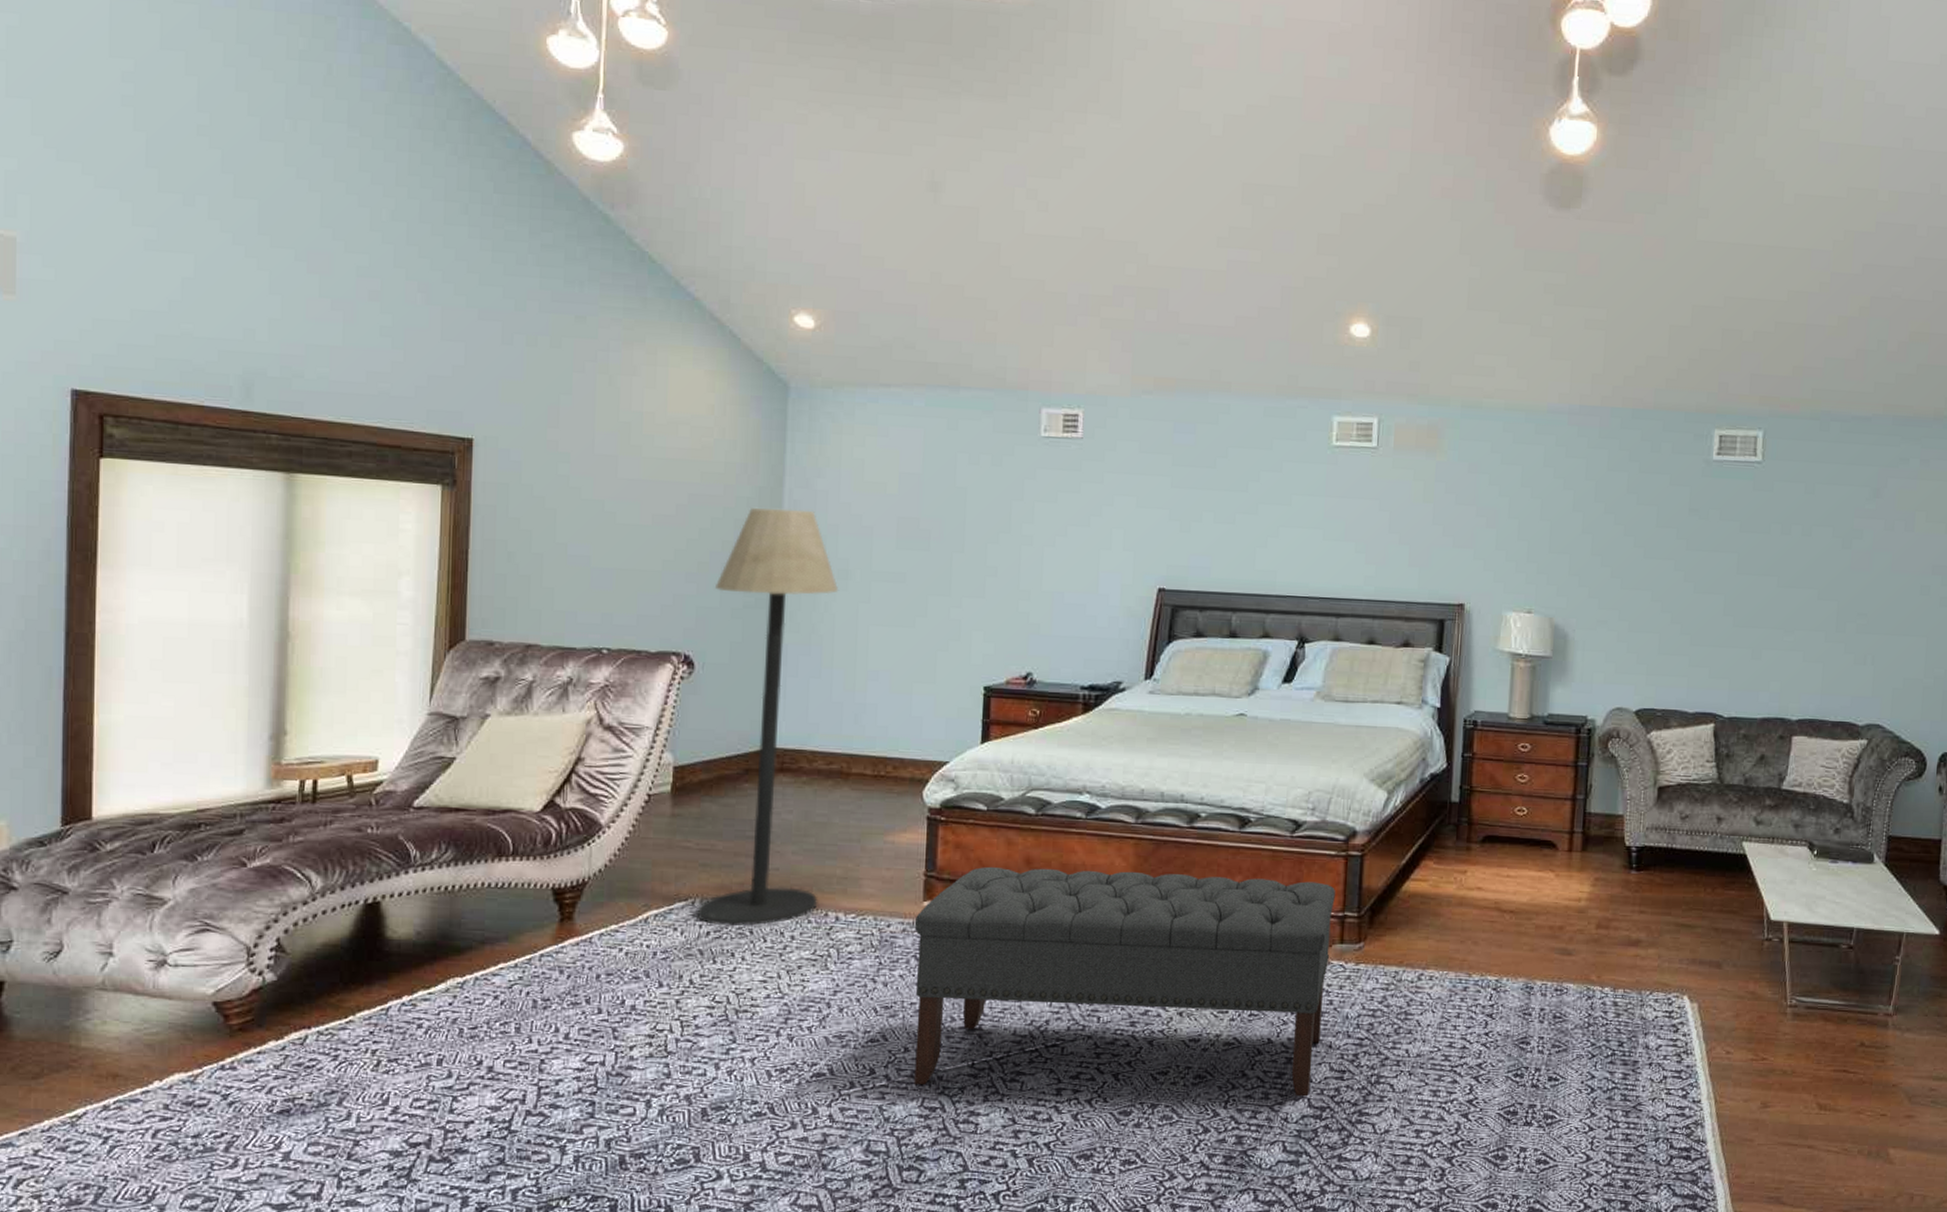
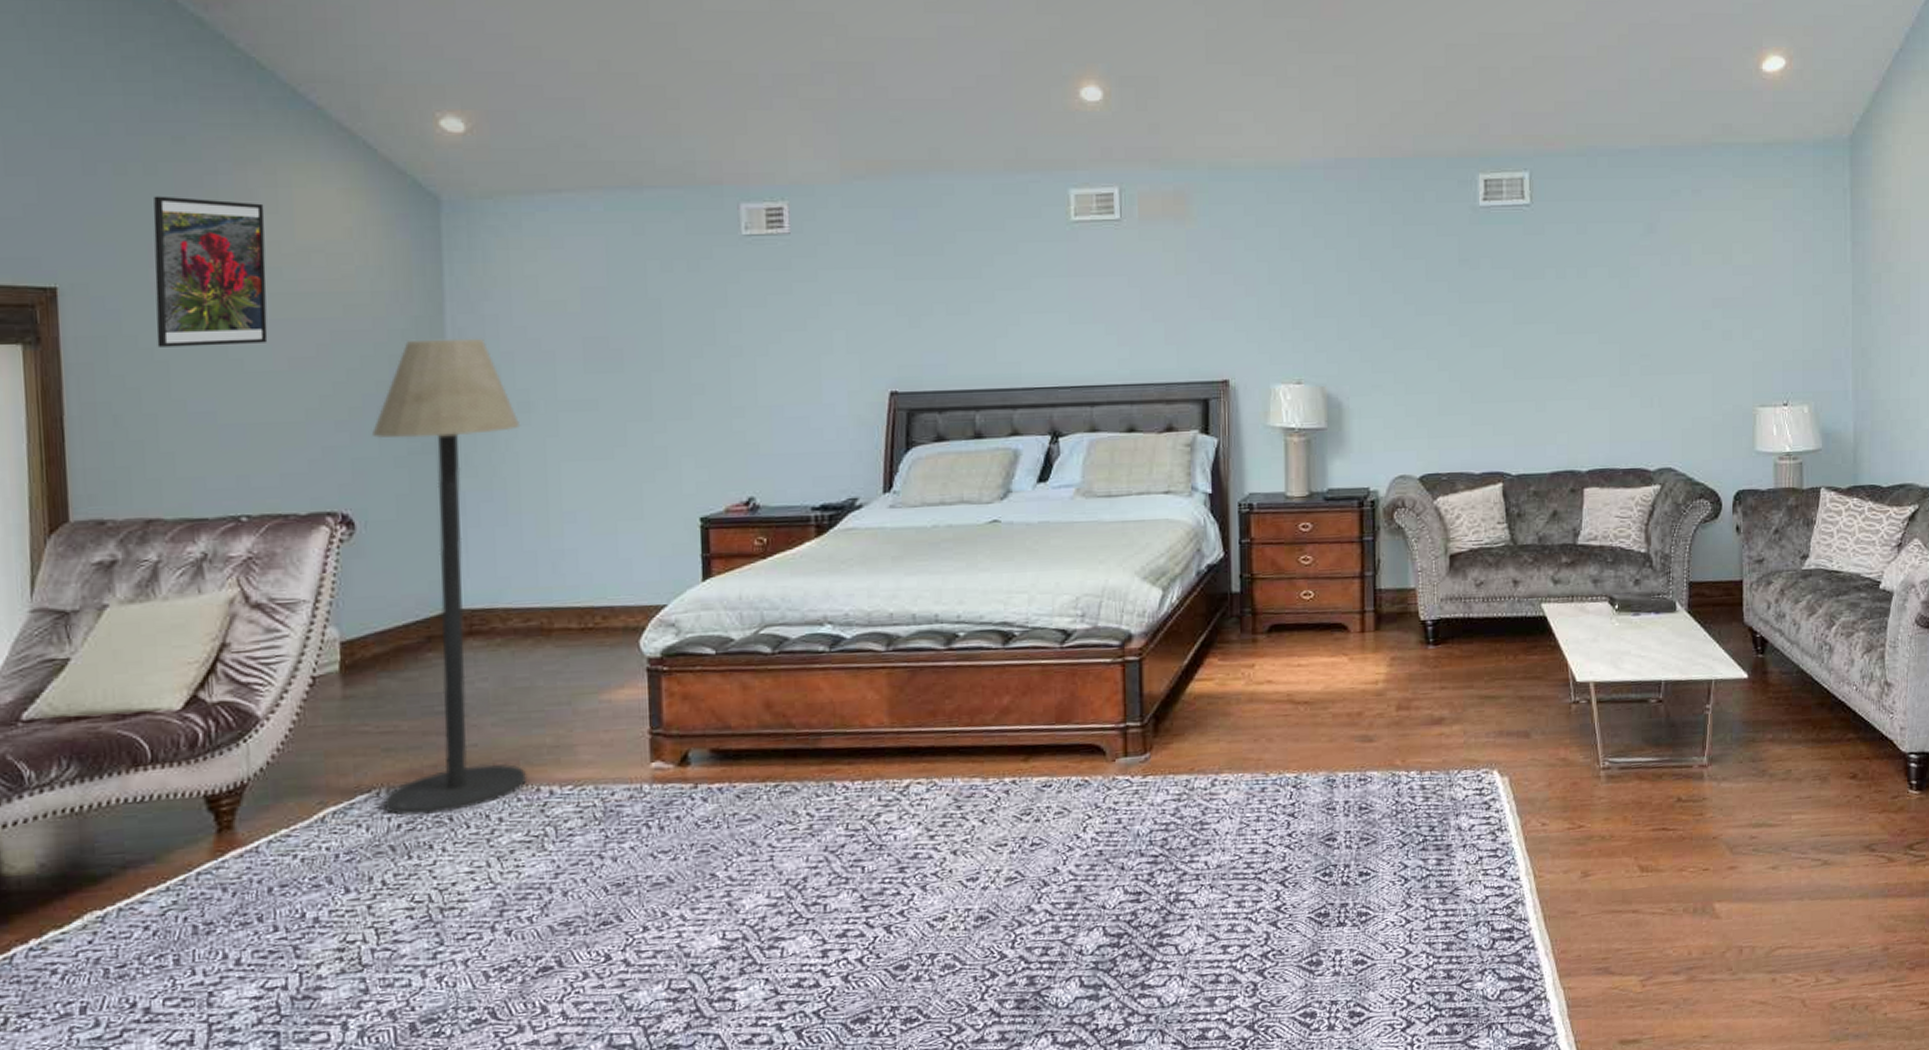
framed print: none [548,366,644,500] -> present [153,196,268,347]
bench: present [914,866,1335,1097] -> none [642,693,1114,965]

